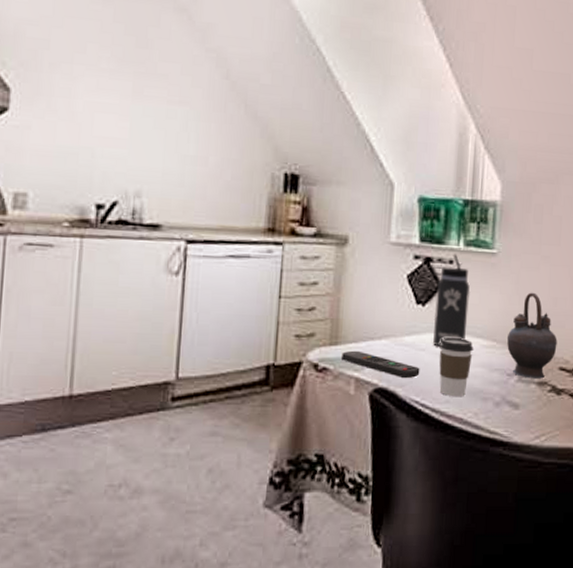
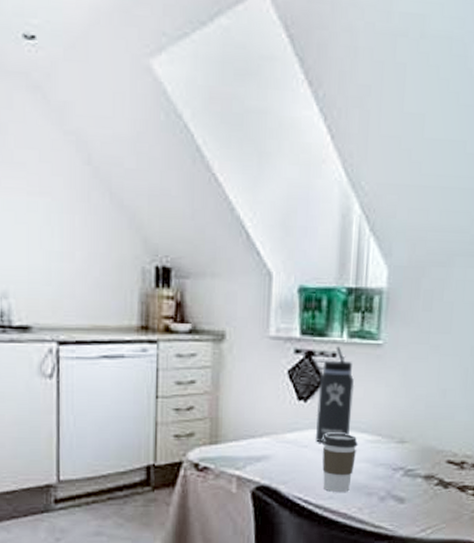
remote control: present [342,350,420,379] -> none [223,449,303,476]
teapot: present [506,292,557,379] -> none [392,384,446,473]

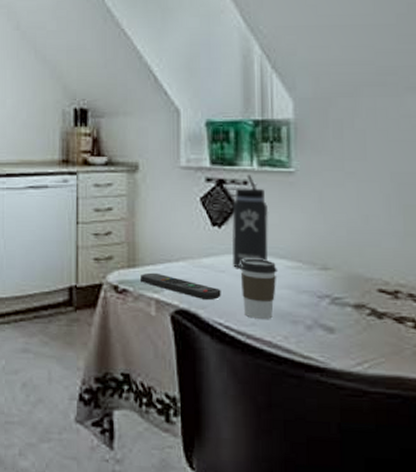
remote control: none [223,449,303,476] -> present [141,272,221,301]

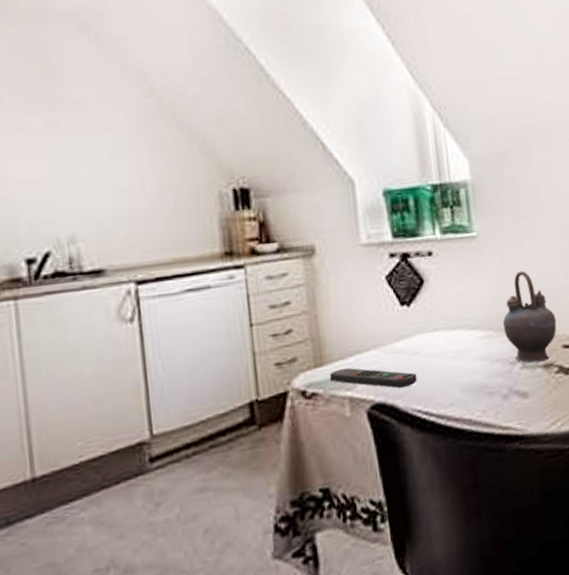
thermos bottle: present [225,175,269,268] -> none [410,244,459,347]
coffee cup: present [240,259,277,319] -> none [433,333,471,398]
teapot: none [313,210,373,301] -> present [502,270,557,364]

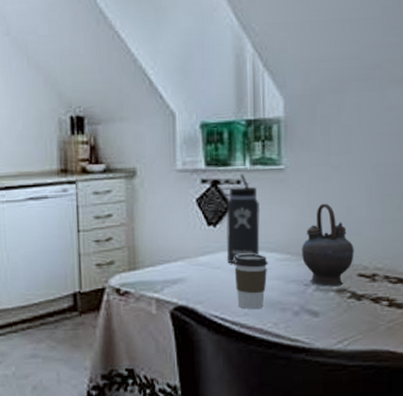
remote control: present [330,367,418,389] -> none [141,273,217,296]
thermos bottle: none [410,244,459,347] -> present [219,174,261,264]
coffee cup: none [433,333,471,398] -> present [234,254,268,309]

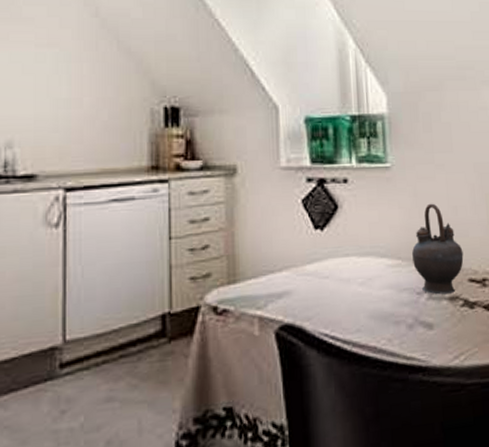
thermos bottle: present [219,174,261,264] -> none [326,172,370,272]
coffee cup: present [234,254,268,309] -> none [343,260,379,324]

